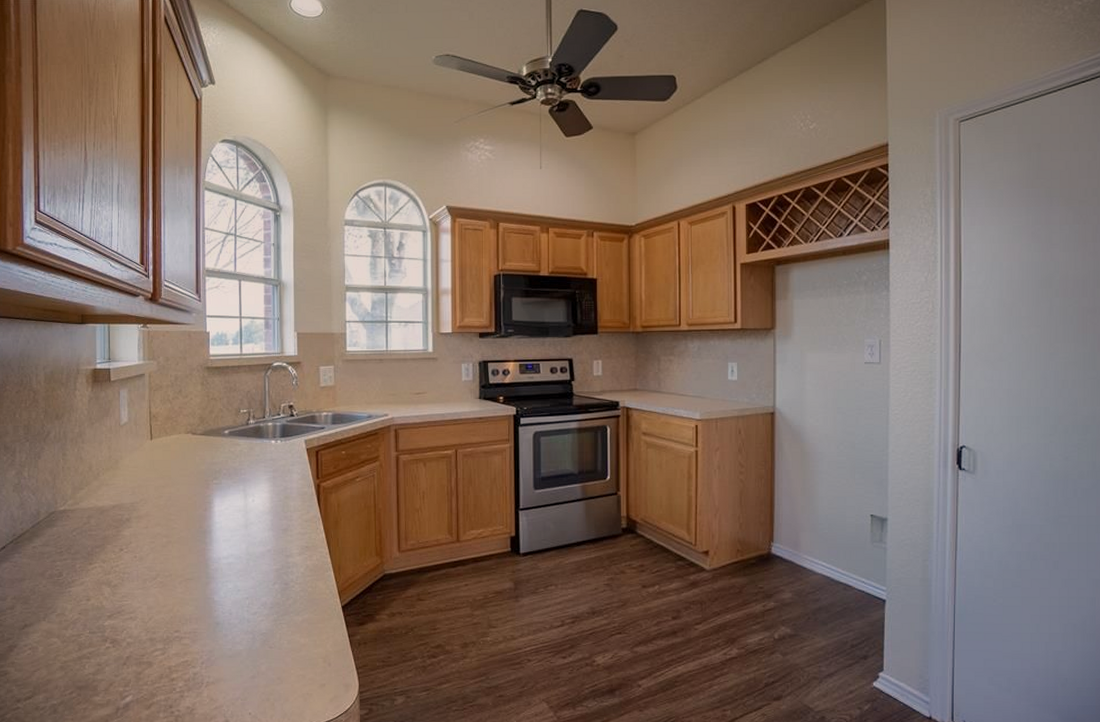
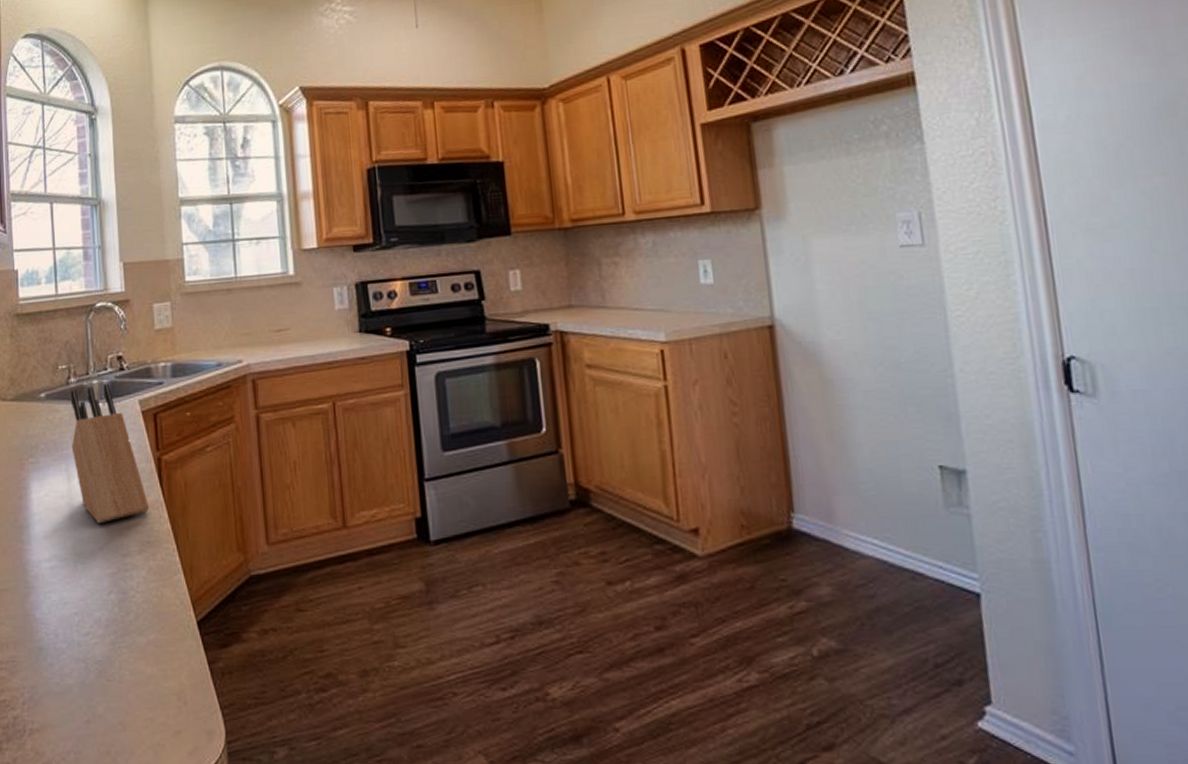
knife block: none [248,425,309,532] -> present [70,383,150,524]

